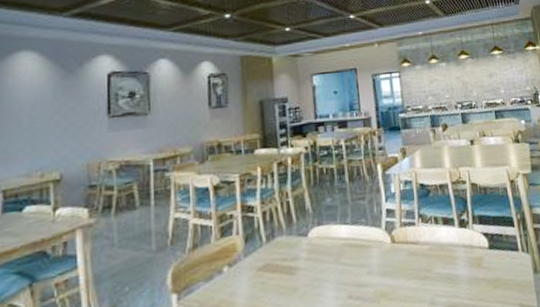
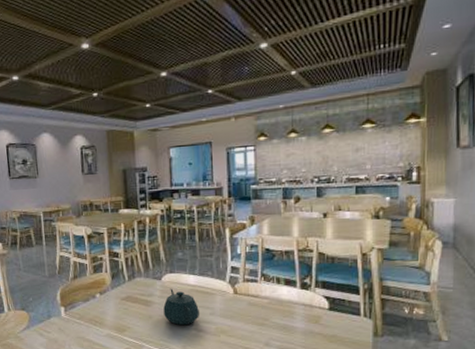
teapot: none [311,245,355,295] -> present [163,288,199,326]

